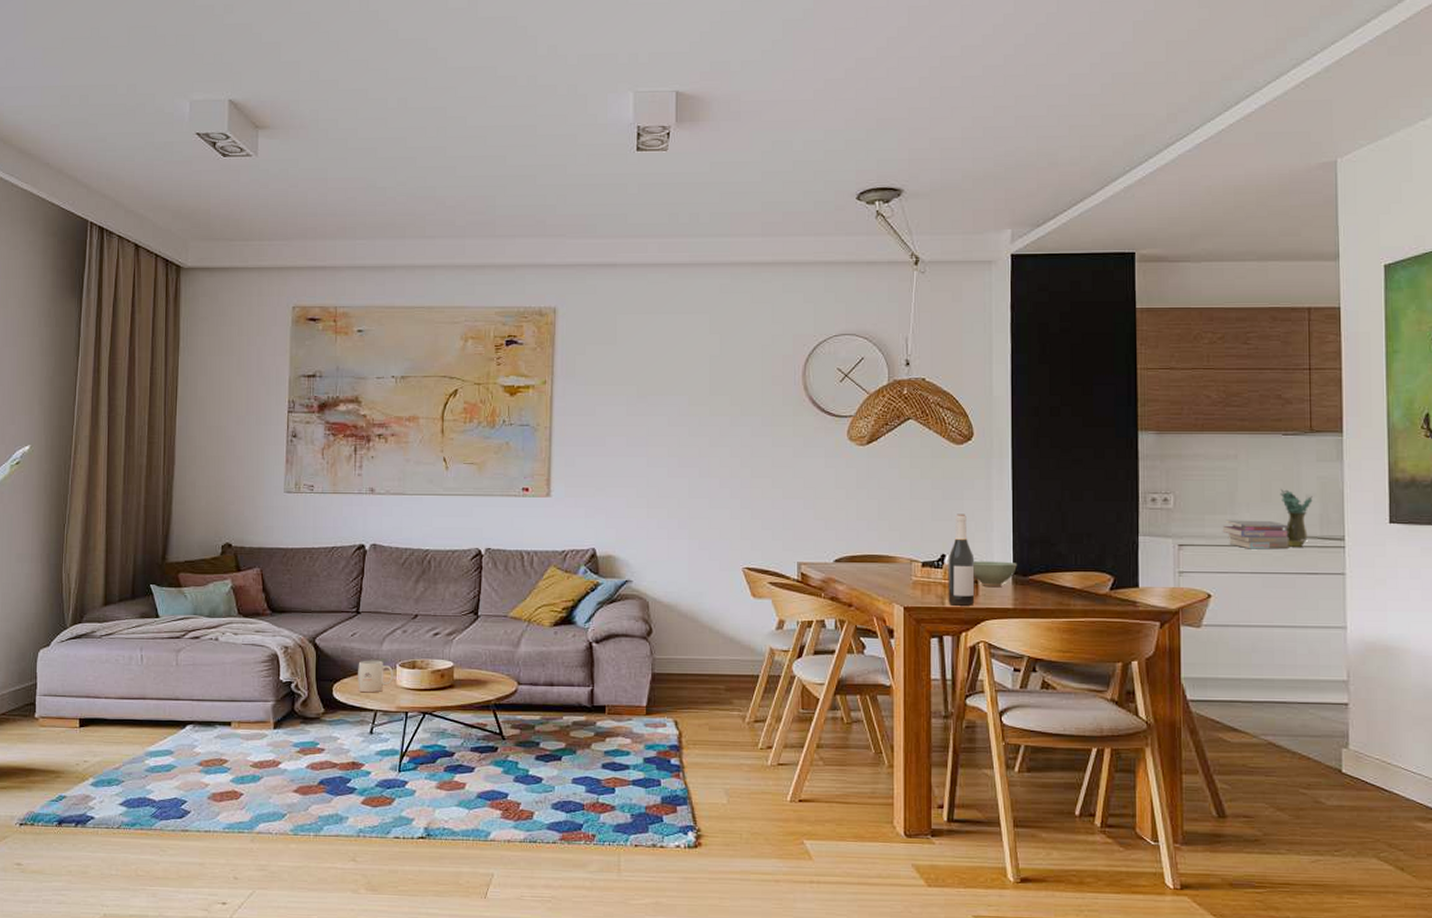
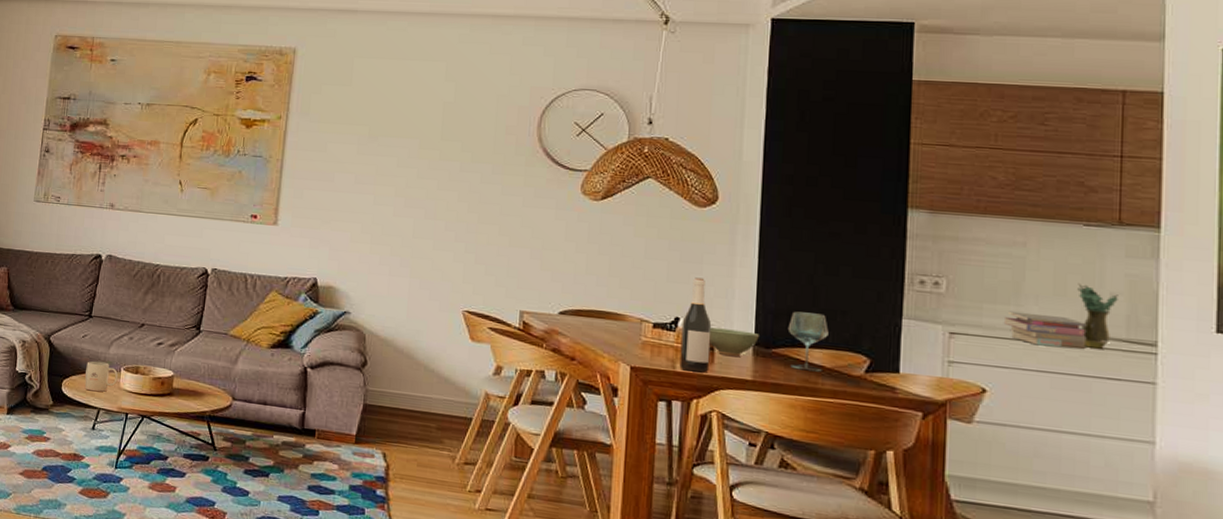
wine glass: none [1041,538,1077,594] -> present [787,311,829,372]

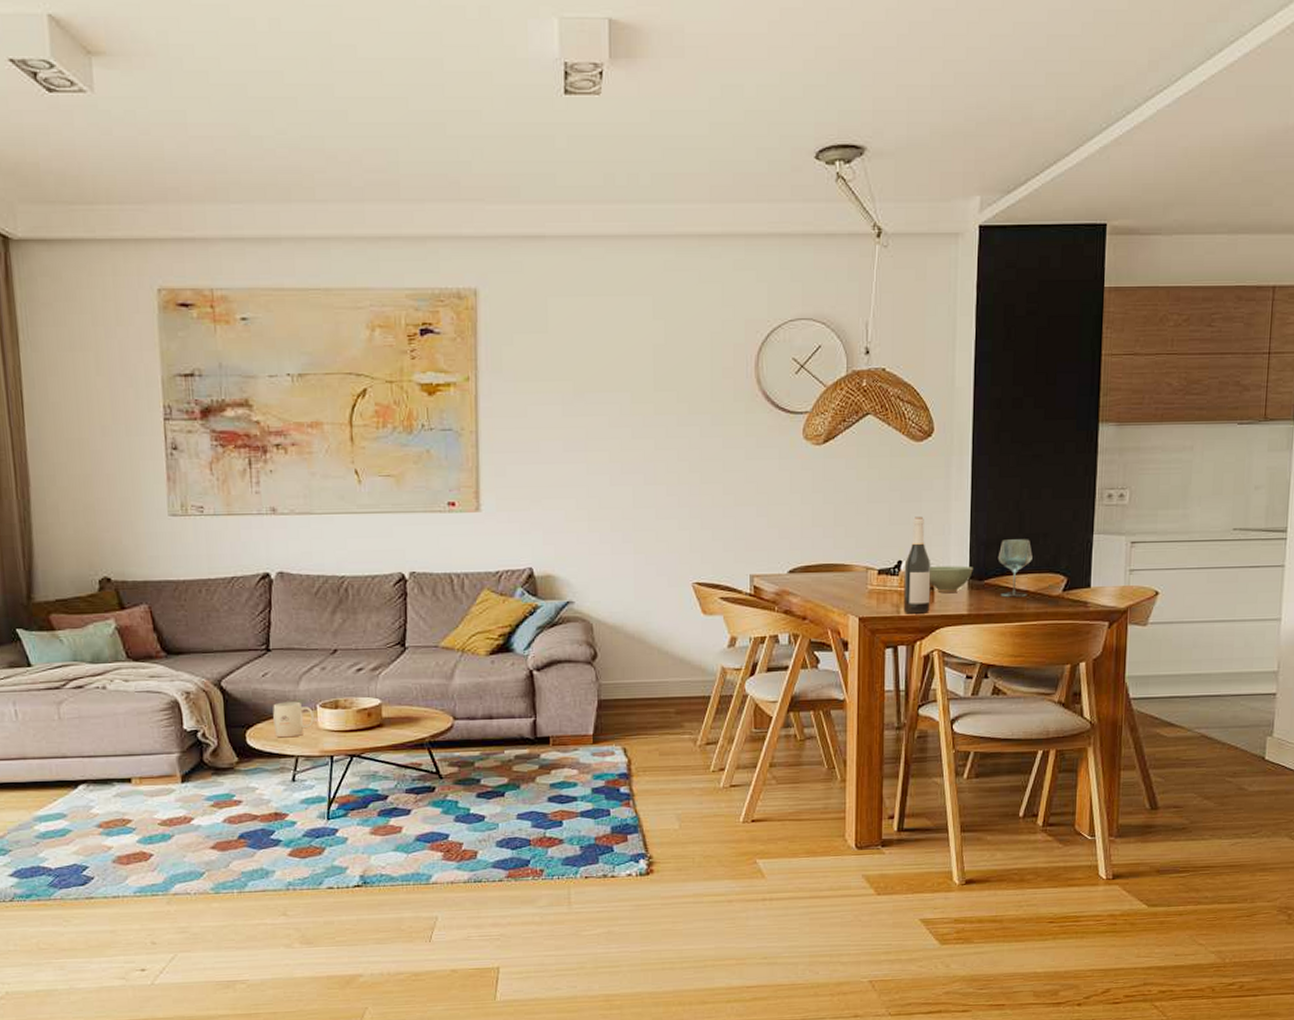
books: present [1003,311,1087,349] -> none [1173,514,1236,544]
vase: present [1077,284,1118,349] -> none [1231,481,1261,541]

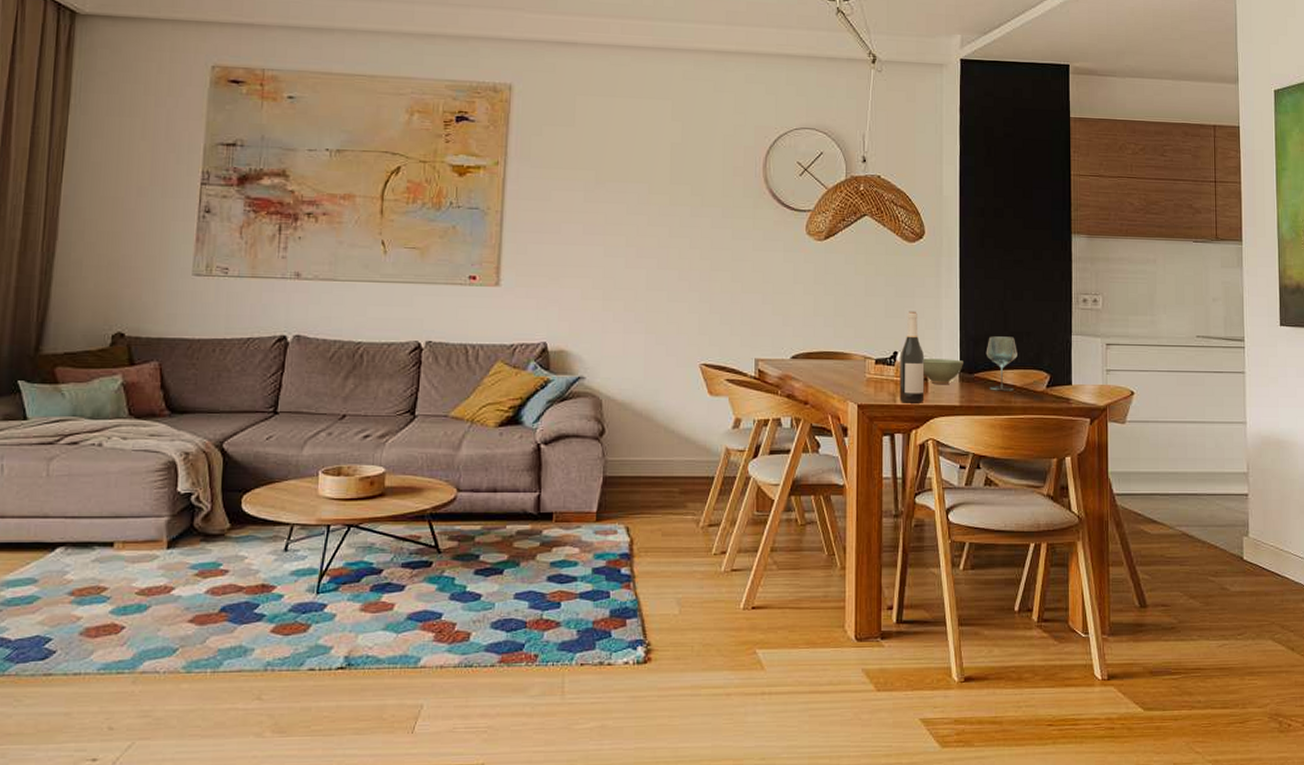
mug: present [273,701,315,738] -> none [272,466,316,504]

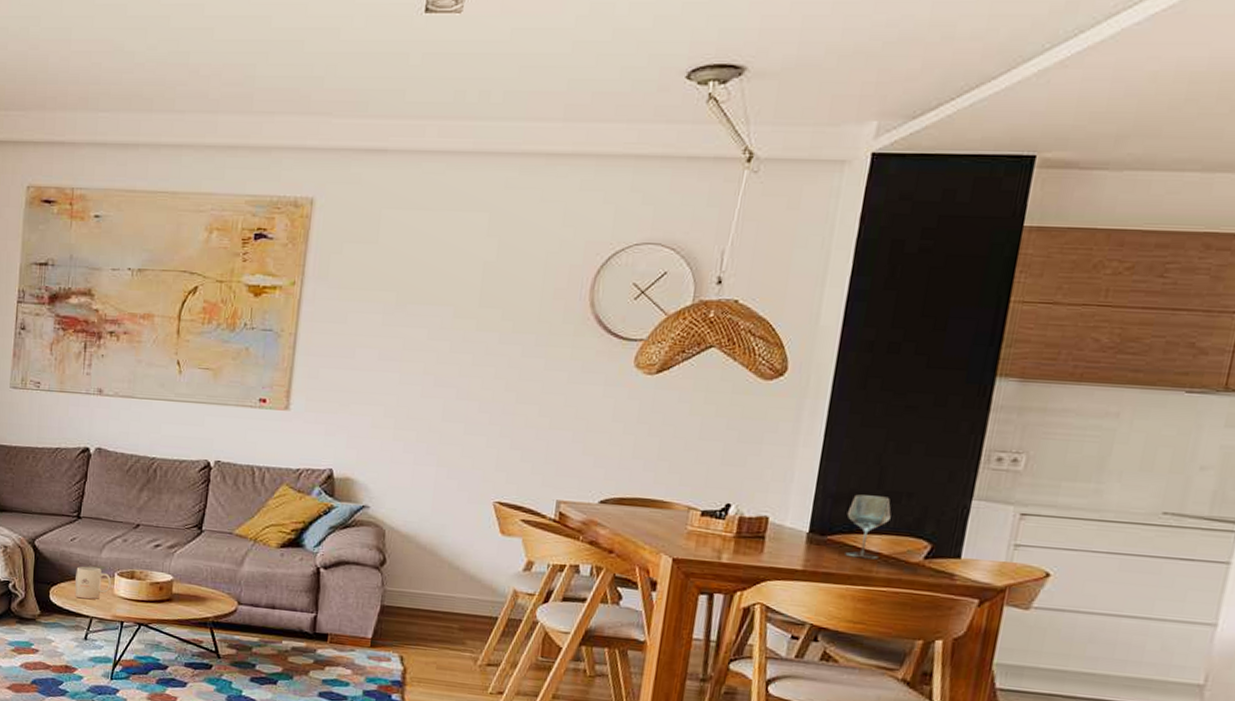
mug: none [272,466,316,504] -> present [74,566,112,600]
wine bottle: present [899,311,925,403] -> none [725,459,765,564]
bowl: present [923,358,963,384] -> none [760,514,815,545]

